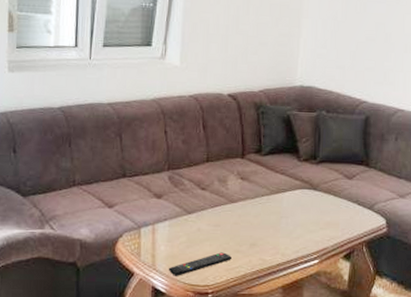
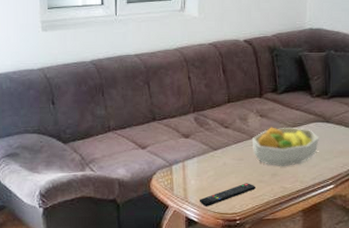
fruit bowl: none [230,191,305,236] -> present [251,127,319,166]

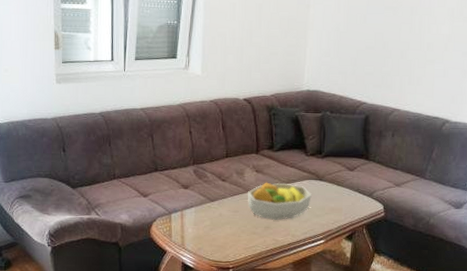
remote control: present [199,183,255,207] -> none [195,234,249,254]

